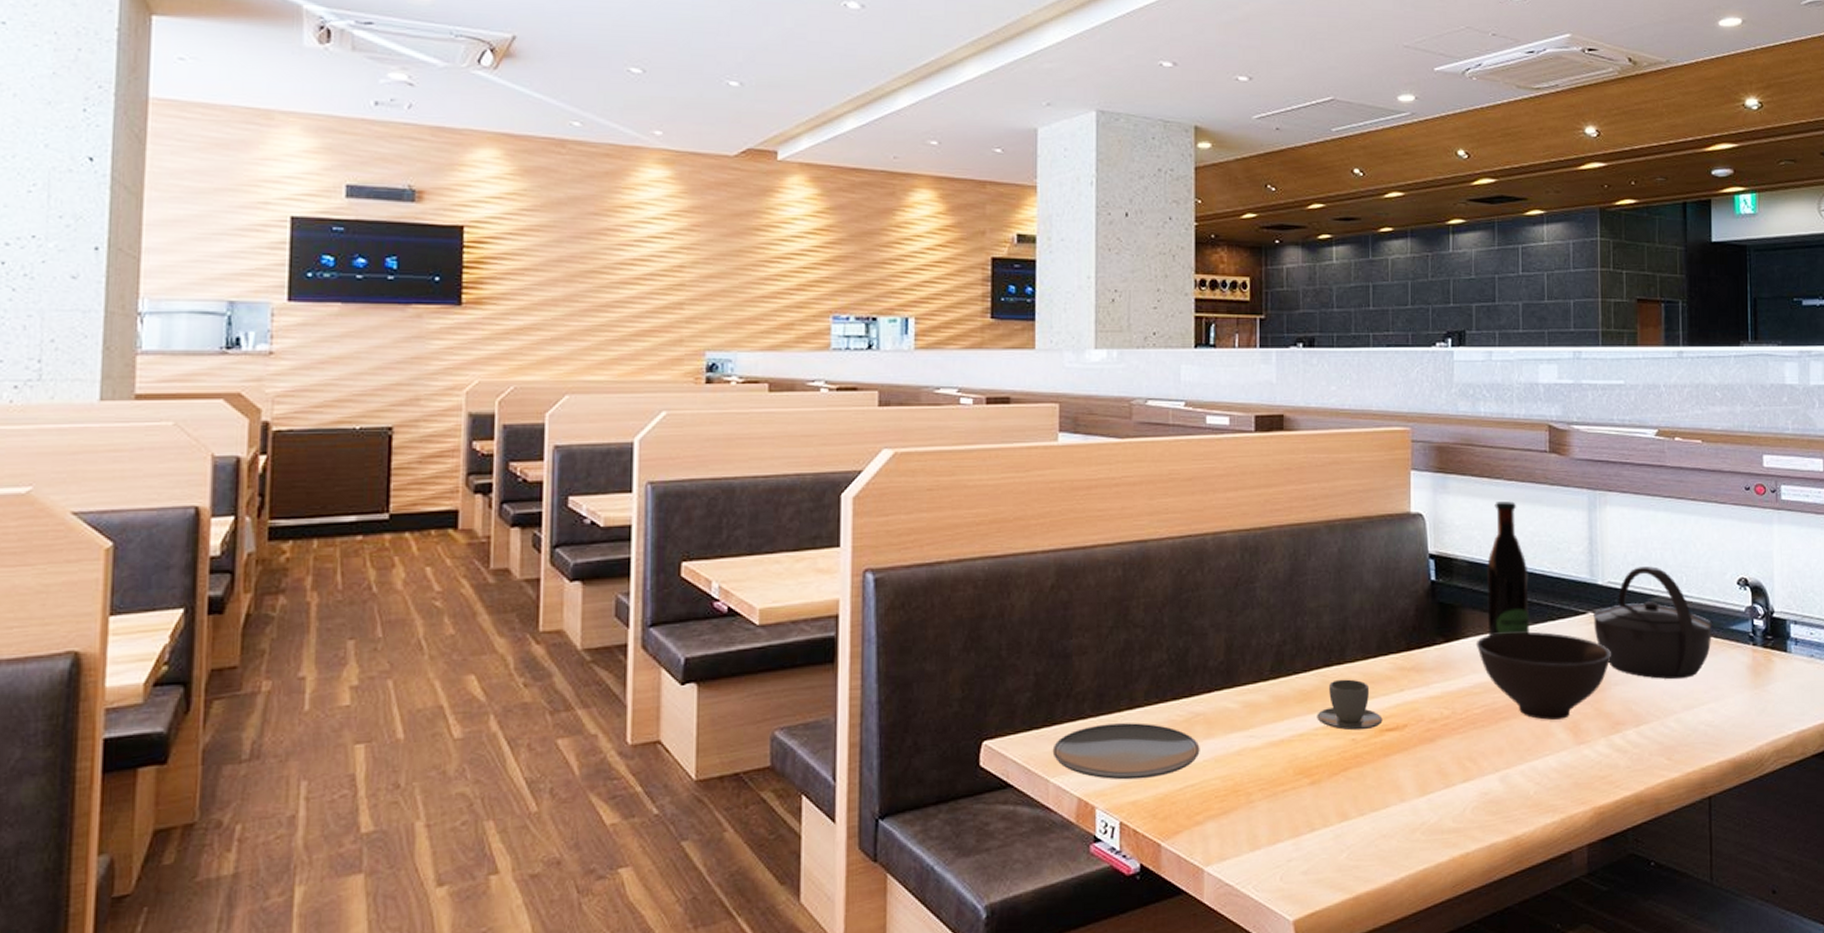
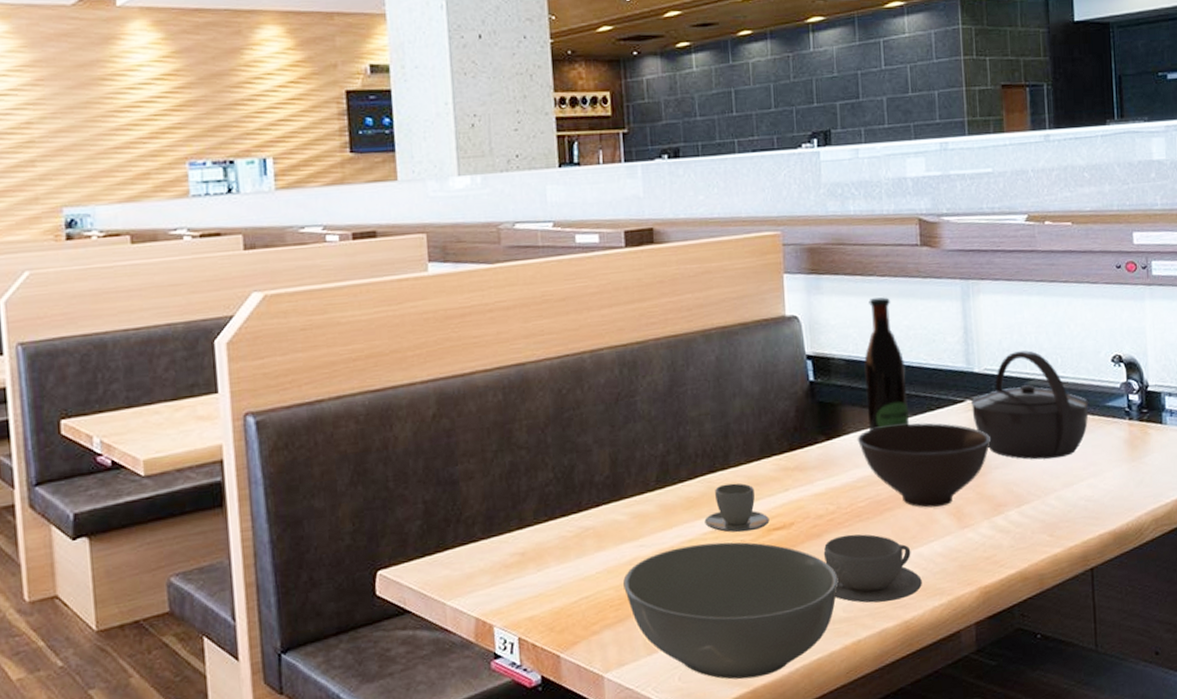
plate: present [1052,723,1200,780] -> none [446,541,592,598]
bowl: none [1231,739,1449,885] -> present [623,542,839,680]
teacup: none [1435,741,1535,815] -> present [823,534,922,603]

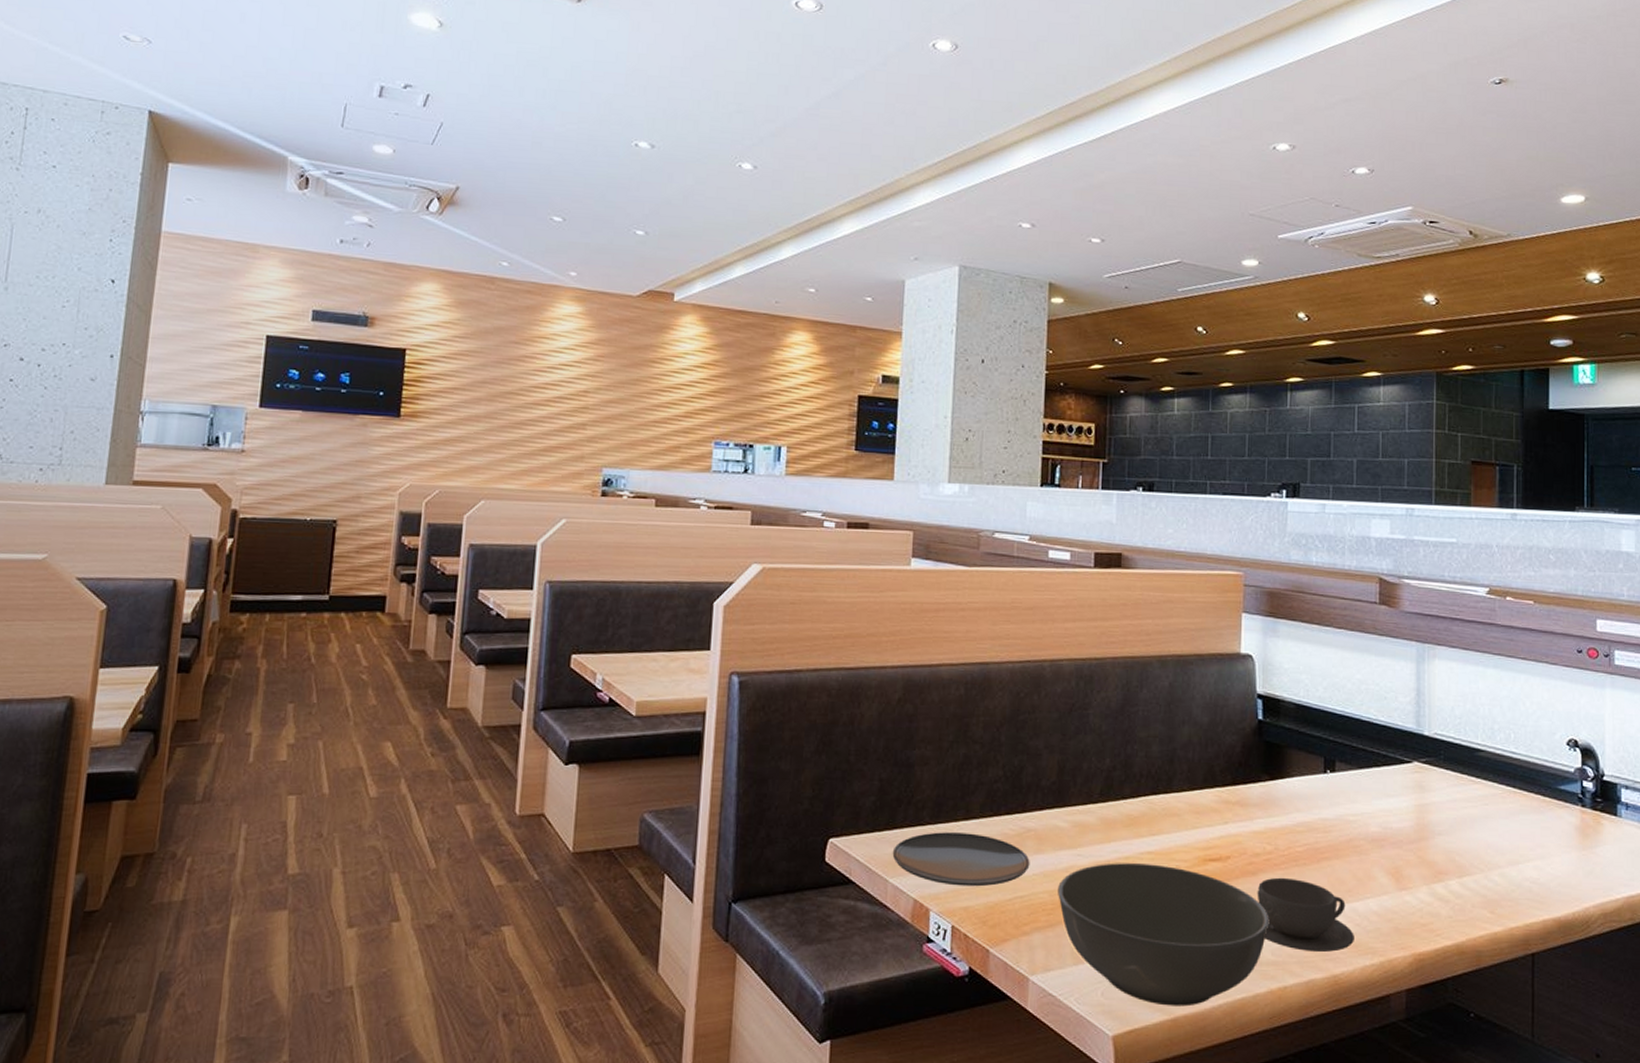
plate: none [446,541,592,598] -> present [892,832,1030,887]
teacup: present [704,483,770,533] -> none [1142,807,1206,858]
bowl: present [857,422,992,508] -> none [1300,774,1437,864]
bottle: present [864,297,909,430] -> none [1312,648,1355,777]
teapot: present [970,350,1089,460] -> none [1418,721,1540,834]

